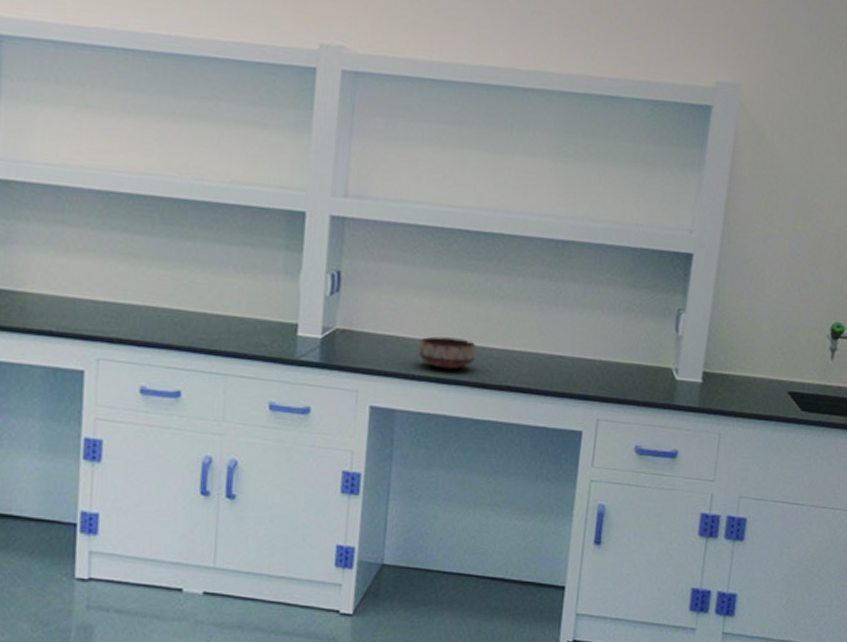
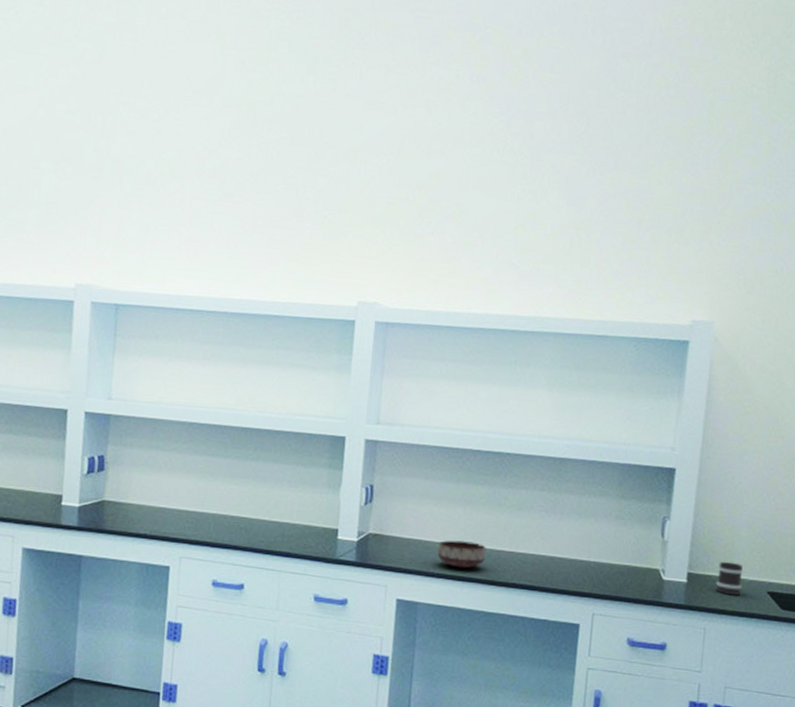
mug: none [733,358,763,396] -> present [716,561,744,595]

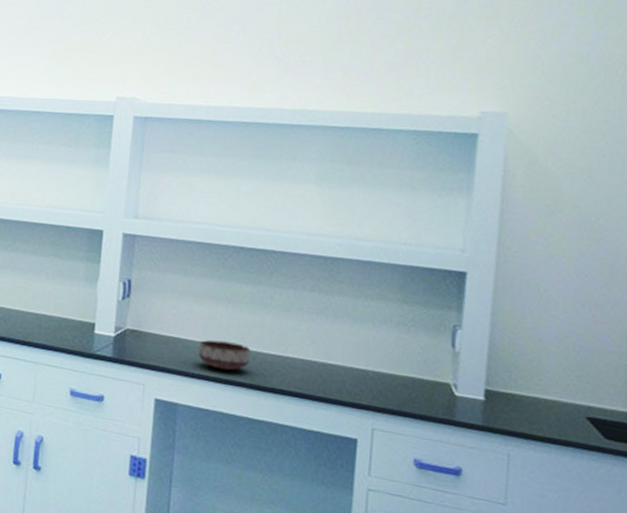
mug: present [716,561,744,595] -> none [520,378,555,419]

